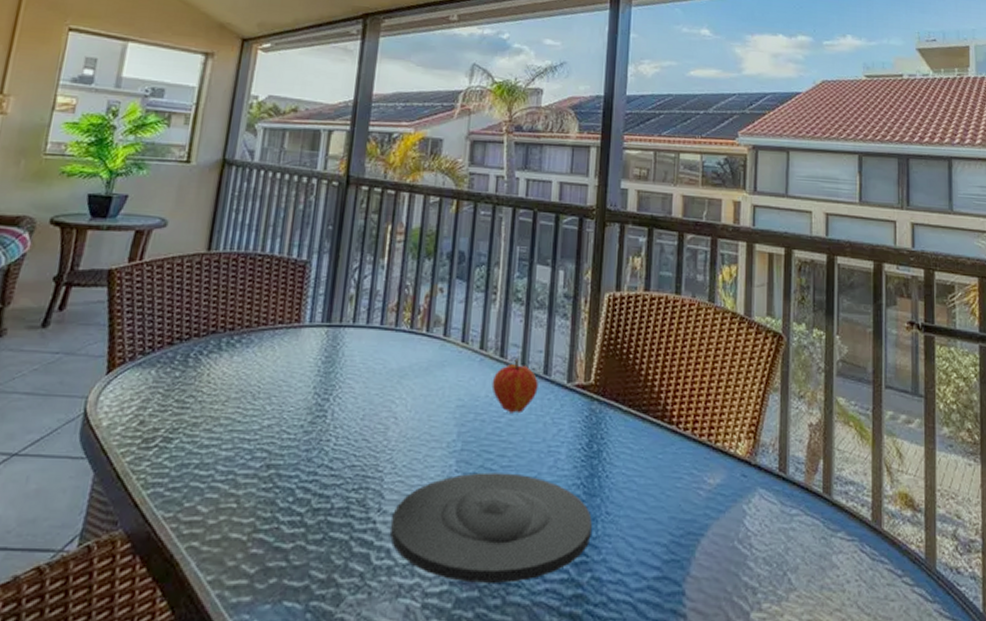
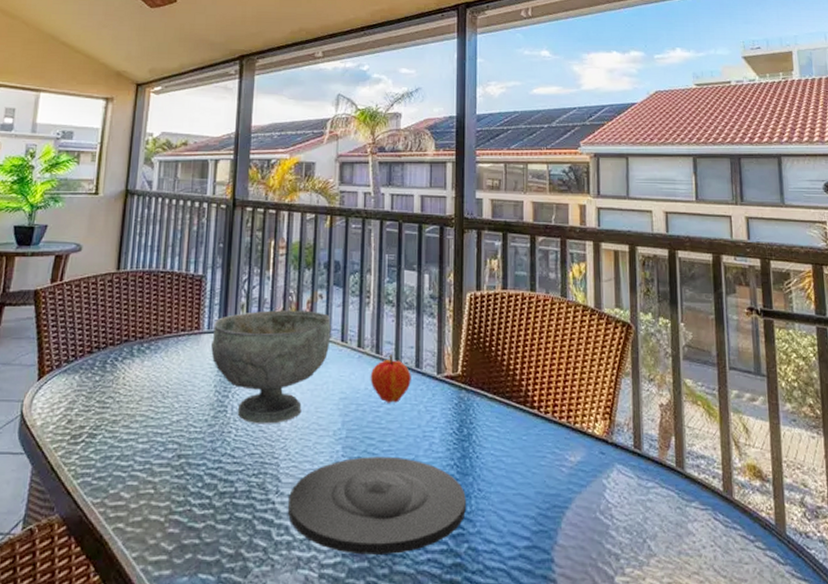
decorative bowl: none [312,303,451,433] -> present [211,310,331,424]

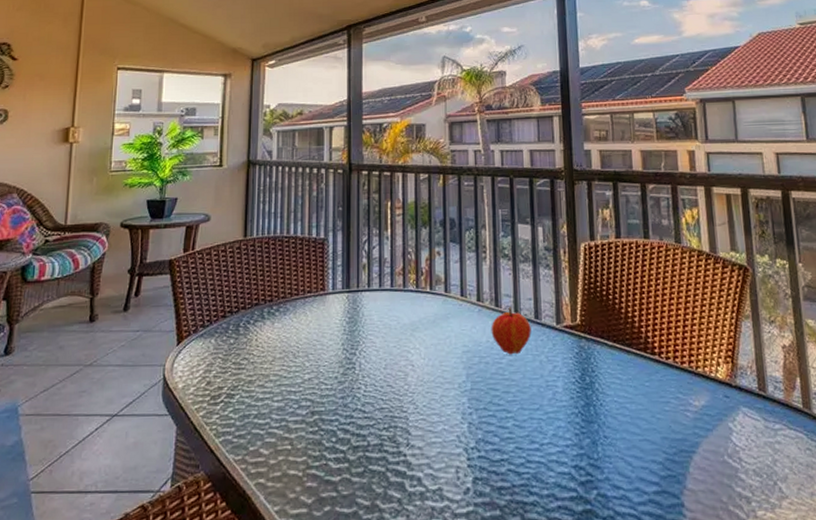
decorative bowl: present [211,310,331,424] -> none [337,267,451,380]
plate: present [288,456,466,555] -> none [419,406,593,504]

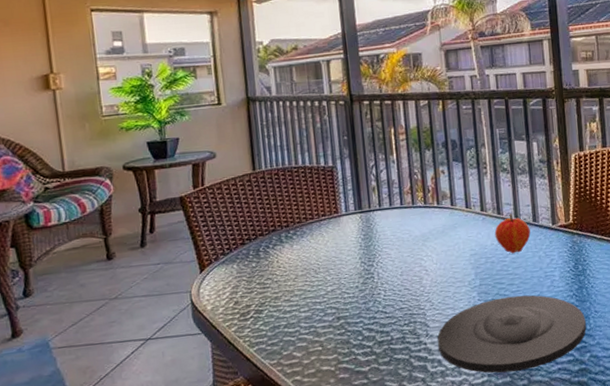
plate: none [419,406,593,504] -> present [437,295,586,373]

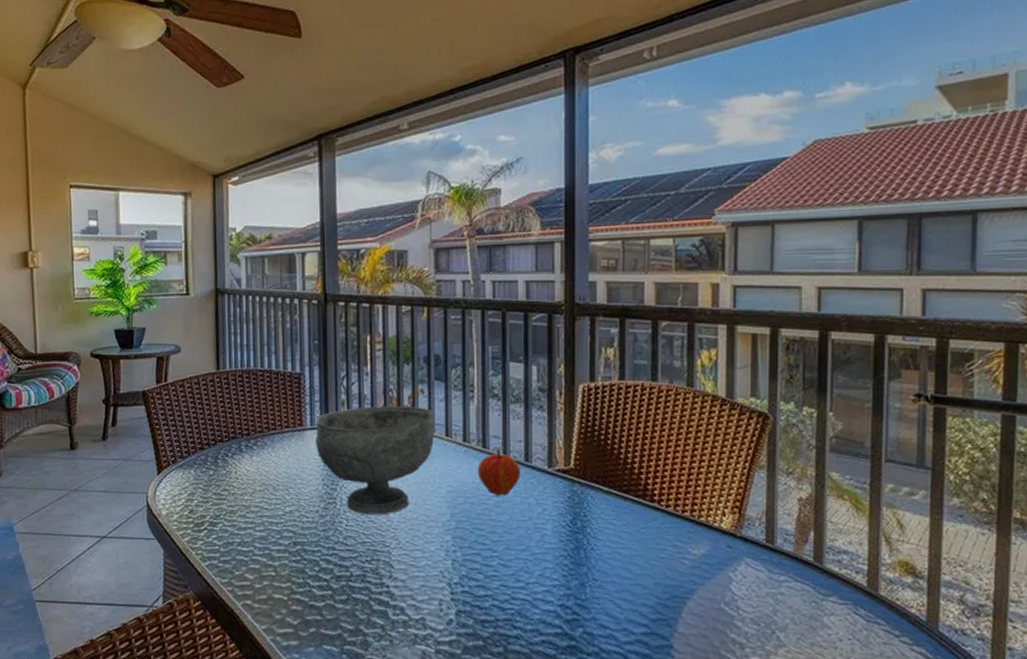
decorative bowl: none [350,185,456,285] -> present [316,406,435,515]
plate: present [437,295,586,373] -> none [402,546,580,635]

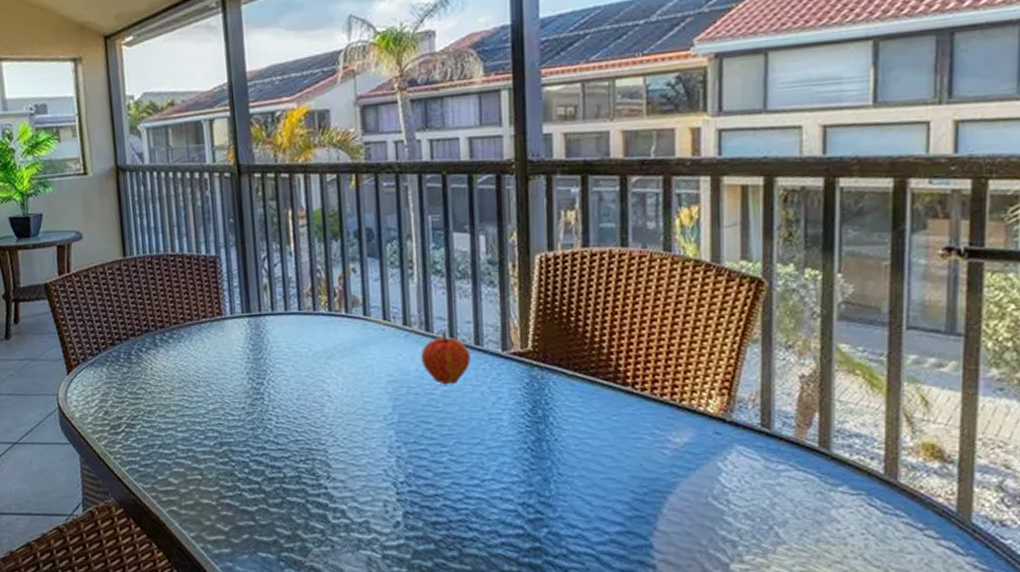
decorative bowl: present [316,406,435,515] -> none [236,287,370,411]

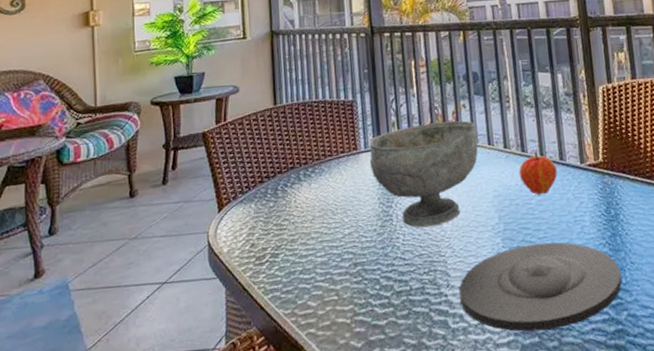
decorative bowl: none [236,287,370,411] -> present [369,120,478,228]
plate: none [341,441,544,538] -> present [459,242,622,332]

